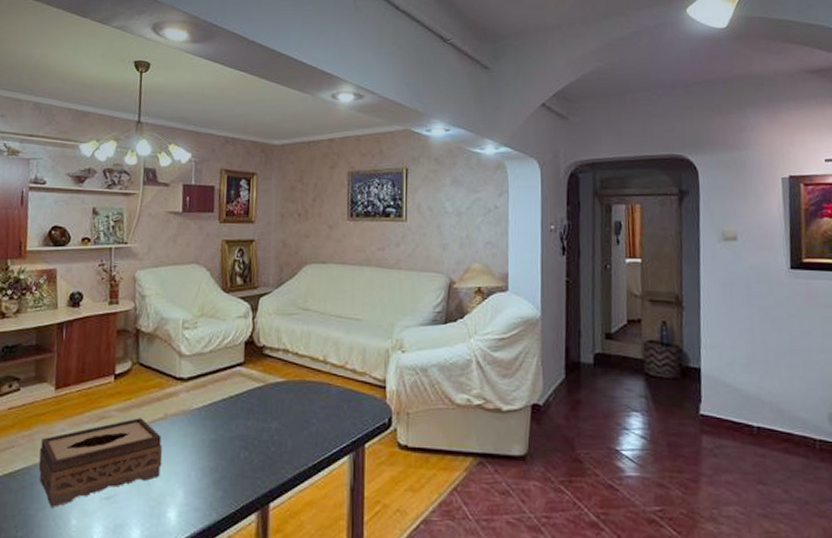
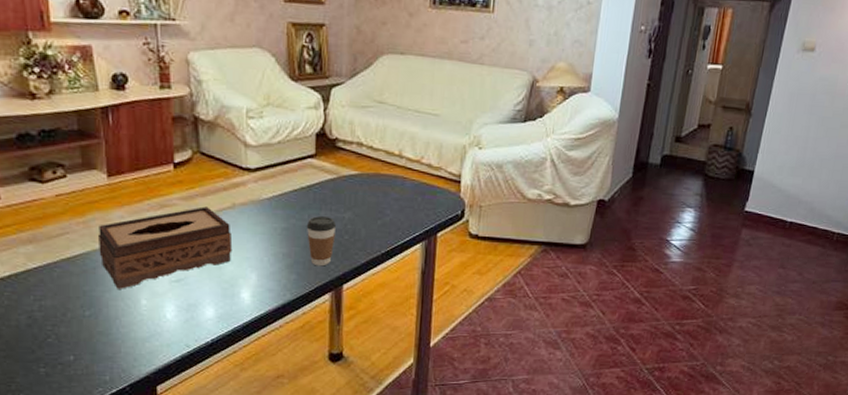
coffee cup: none [233,426,264,482] -> present [306,216,337,267]

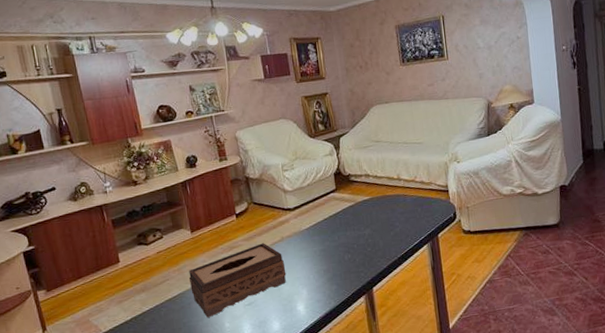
coffee cup: present [306,216,337,267] -> none [337,235,361,276]

